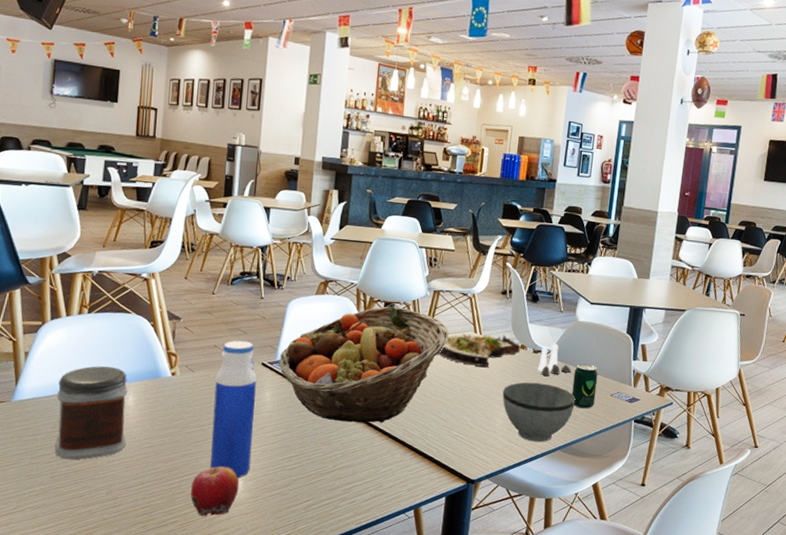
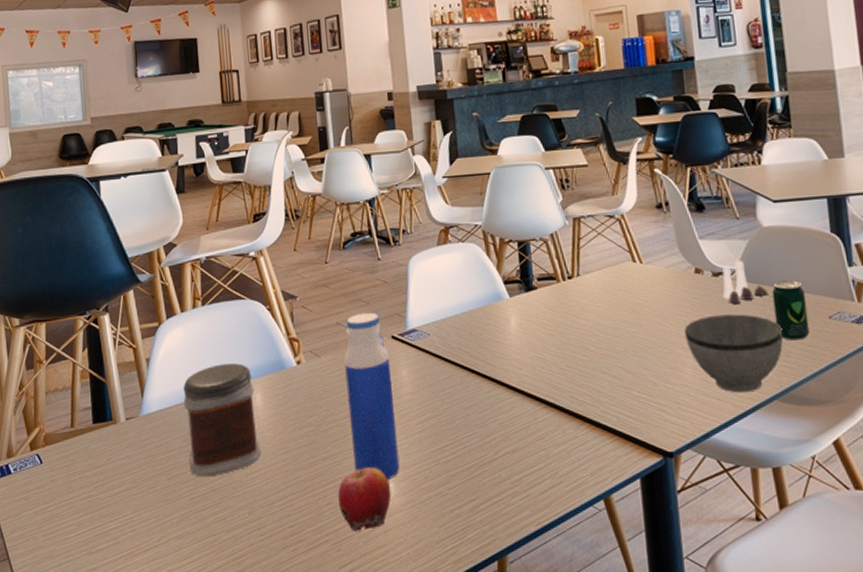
fruit basket: present [278,306,450,423] -> none [409,245,603,396]
salad plate: present [438,333,521,368] -> none [593,259,696,305]

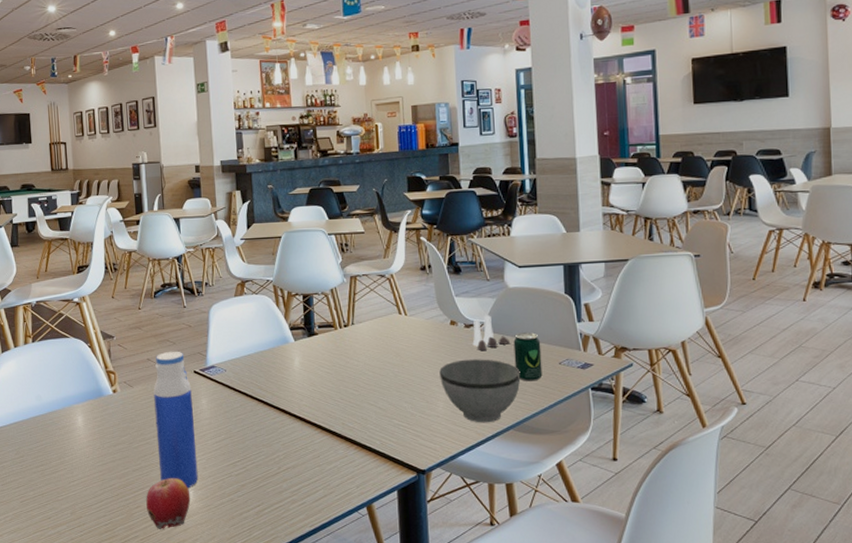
jar: present [183,363,261,477] -> none [15,391,81,484]

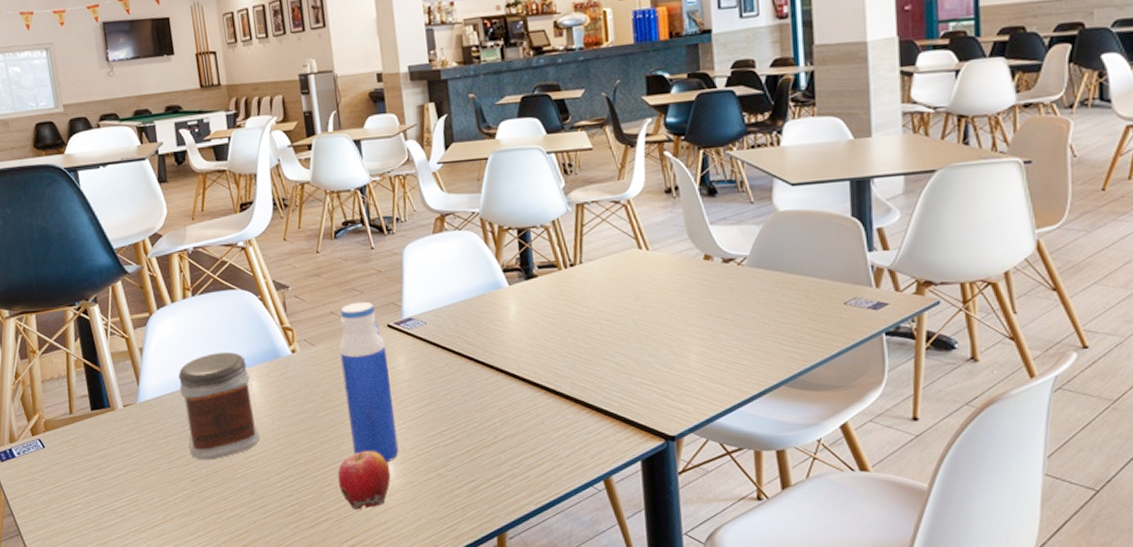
jar: none [15,391,81,484] -> present [178,352,260,460]
bowl: present [439,359,521,423] -> none [691,300,795,379]
salt and pepper shaker set: present [472,315,510,351] -> none [732,246,780,292]
beverage can: present [513,332,543,381] -> none [785,266,823,327]

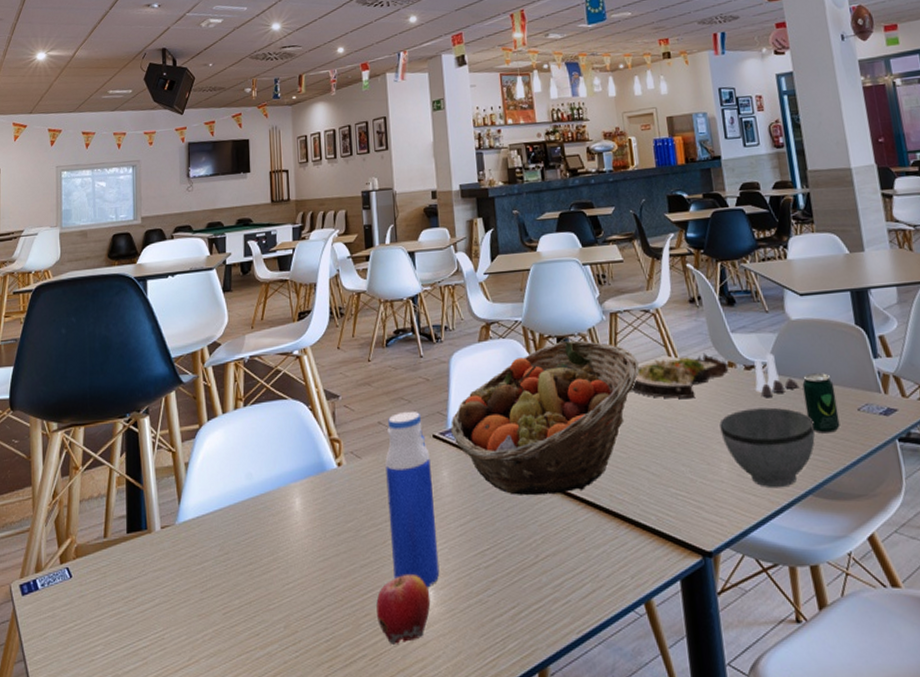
jar: present [178,352,260,460] -> none [221,466,298,589]
fruit basket: none [405,232,607,383] -> present [450,340,639,496]
salad plate: none [596,245,705,292] -> present [631,353,729,399]
bowl: none [691,300,795,379] -> present [720,407,816,489]
salt and pepper shaker set: none [732,246,780,292] -> present [754,354,798,398]
beverage can: none [785,266,823,327] -> present [802,373,840,434]

